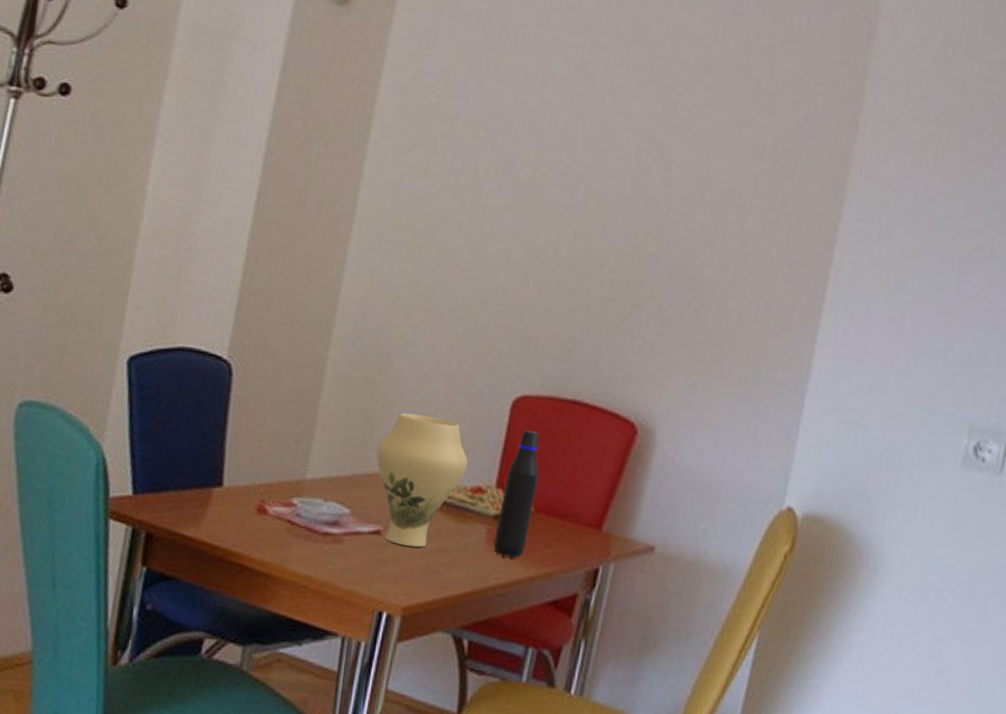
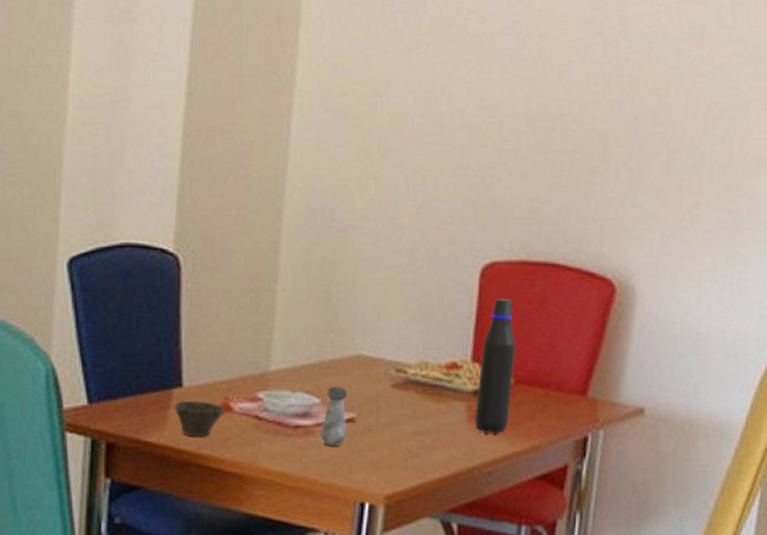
cup: none [213,499,261,536] -> present [174,400,226,437]
salt shaker: none [346,499,377,556] -> present [319,387,347,447]
vase: present [376,413,468,548] -> none [342,292,440,432]

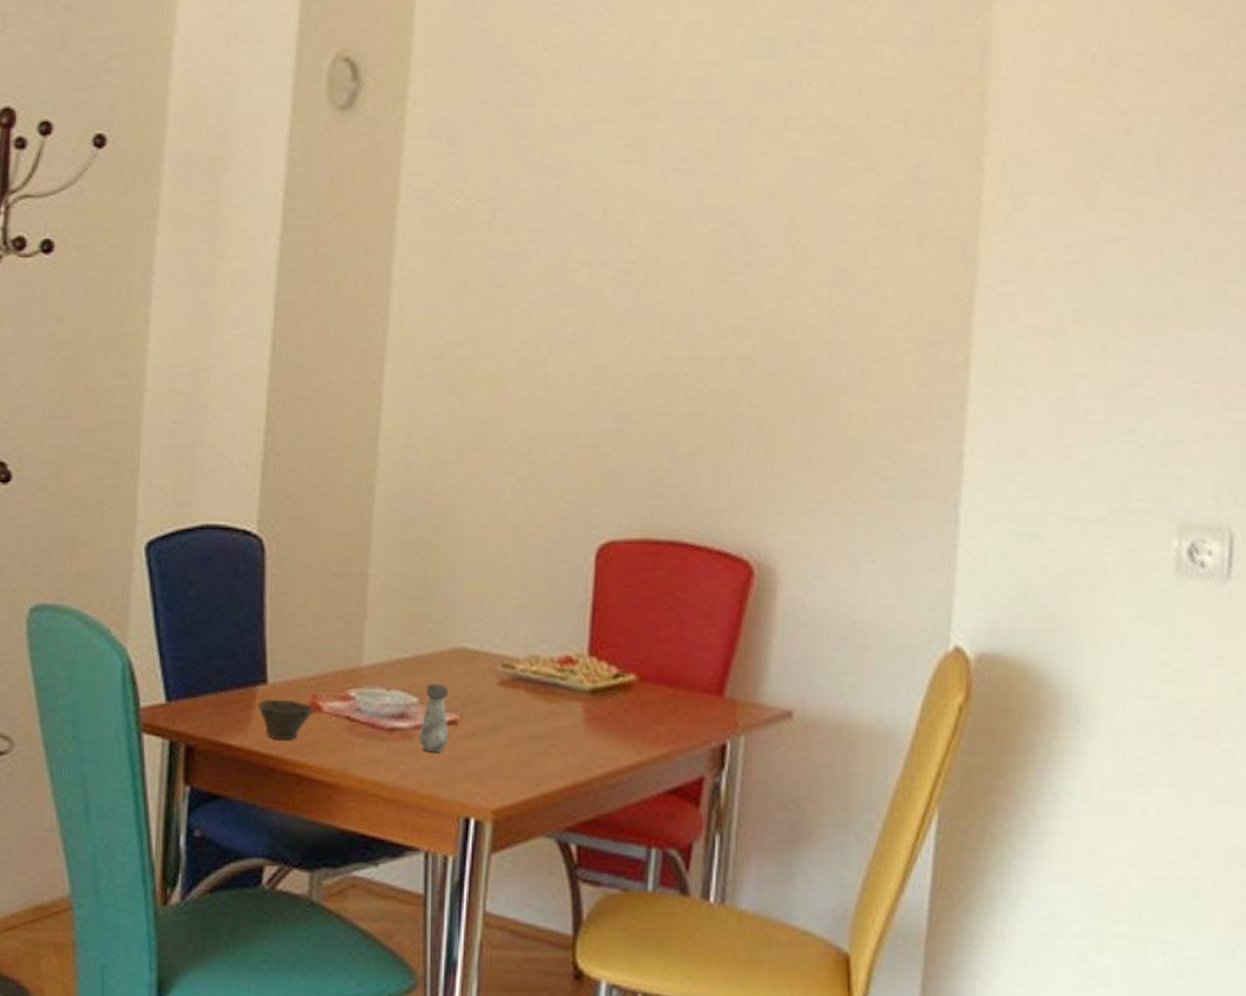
water bottle: present [475,299,517,435] -> none [594,583,640,741]

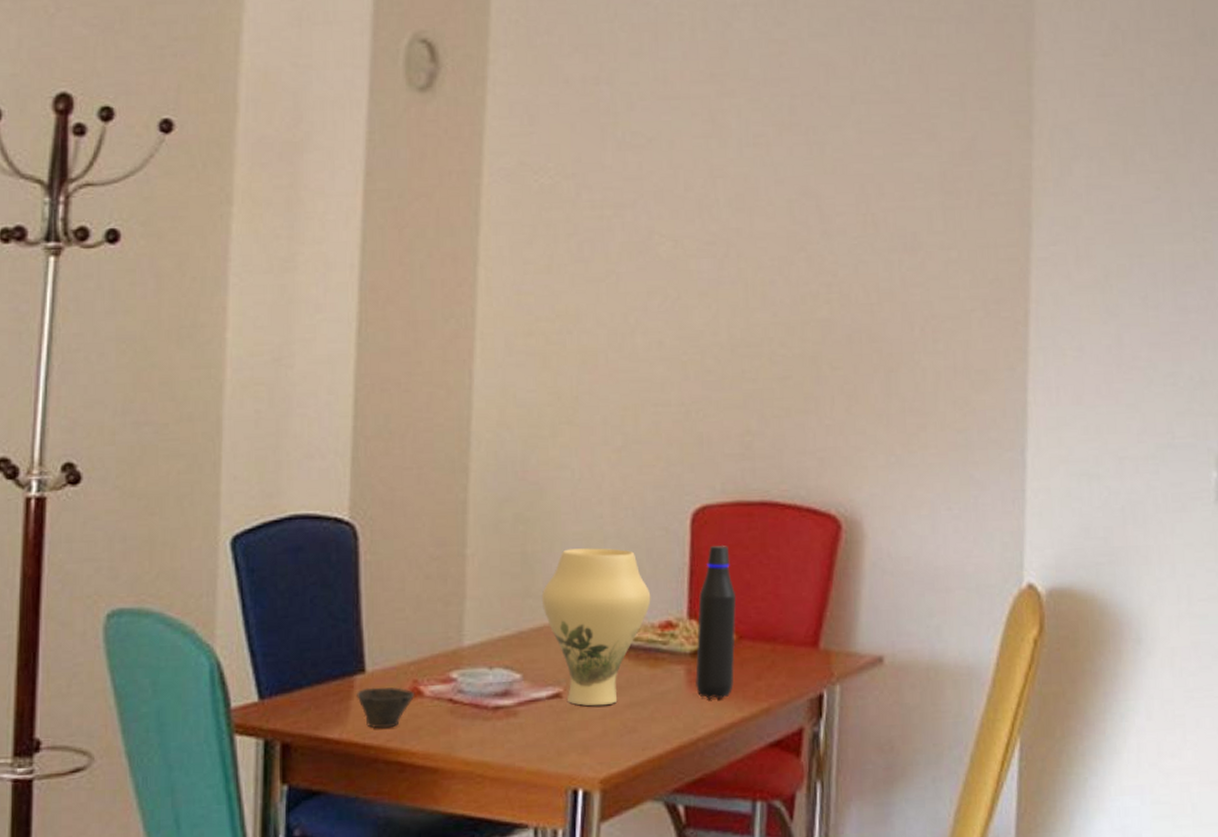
salt shaker: present [417,684,449,753] -> none [522,658,554,728]
vase: none [441,576,551,737] -> present [541,548,651,706]
water bottle: none [594,583,640,741] -> present [695,546,737,700]

